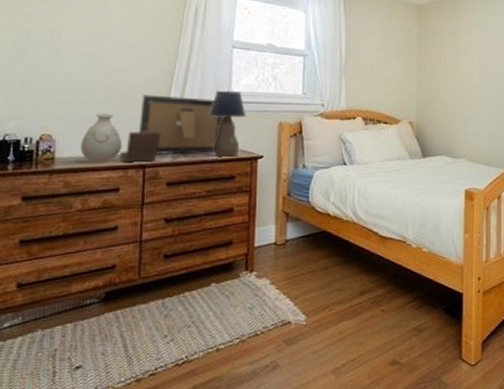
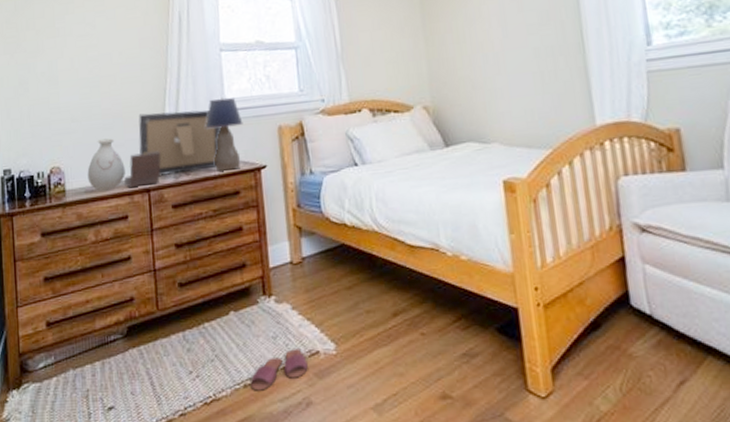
slippers: none [224,319,279,355] -> present [251,349,308,391]

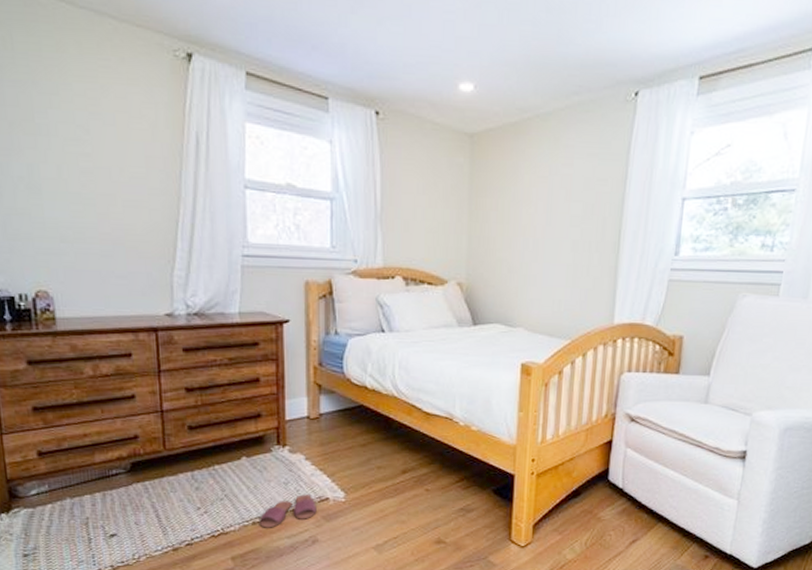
vase: present [87,138,125,191] -> none [82,267,129,324]
jewelry box: present [124,151,161,188] -> none [127,288,172,326]
picture frame: present [138,110,222,175] -> none [144,245,242,317]
table lamp: present [205,96,243,173] -> none [223,240,267,321]

